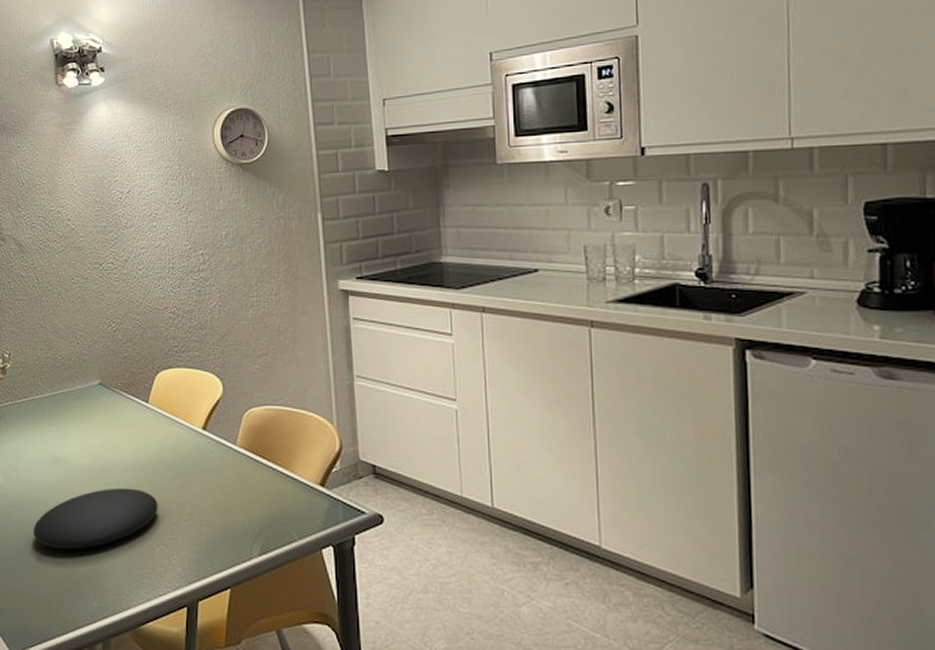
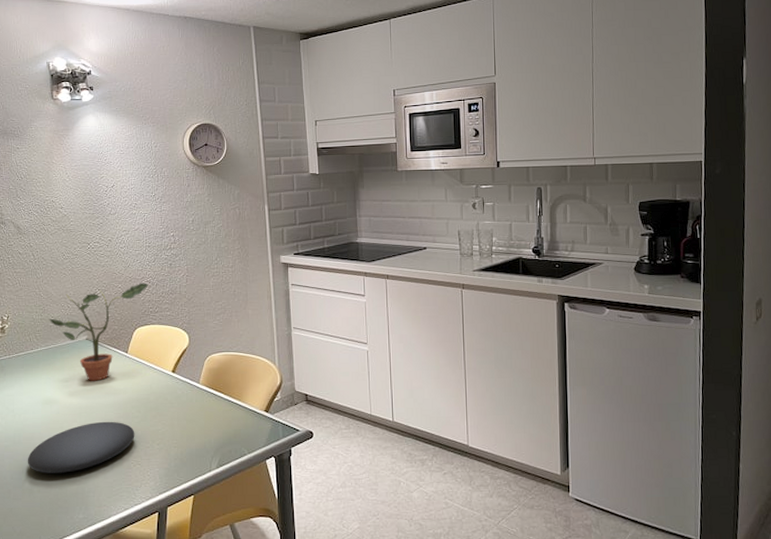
potted plant: none [56,314,172,437] -> present [49,282,148,381]

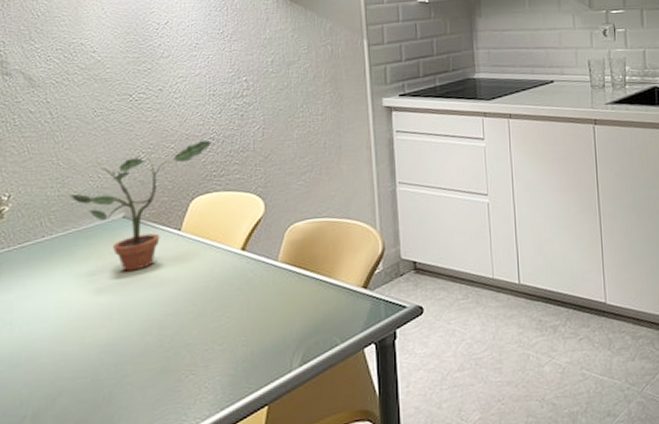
plate: present [27,421,135,473] -> none [28,321,189,403]

